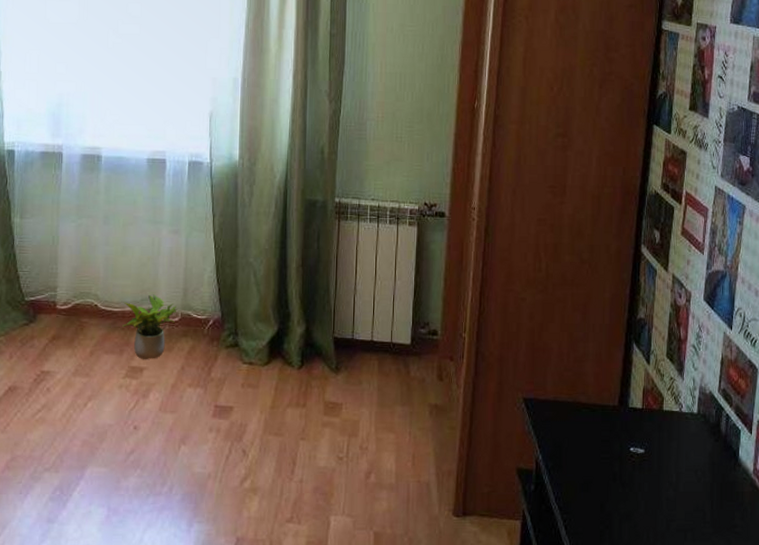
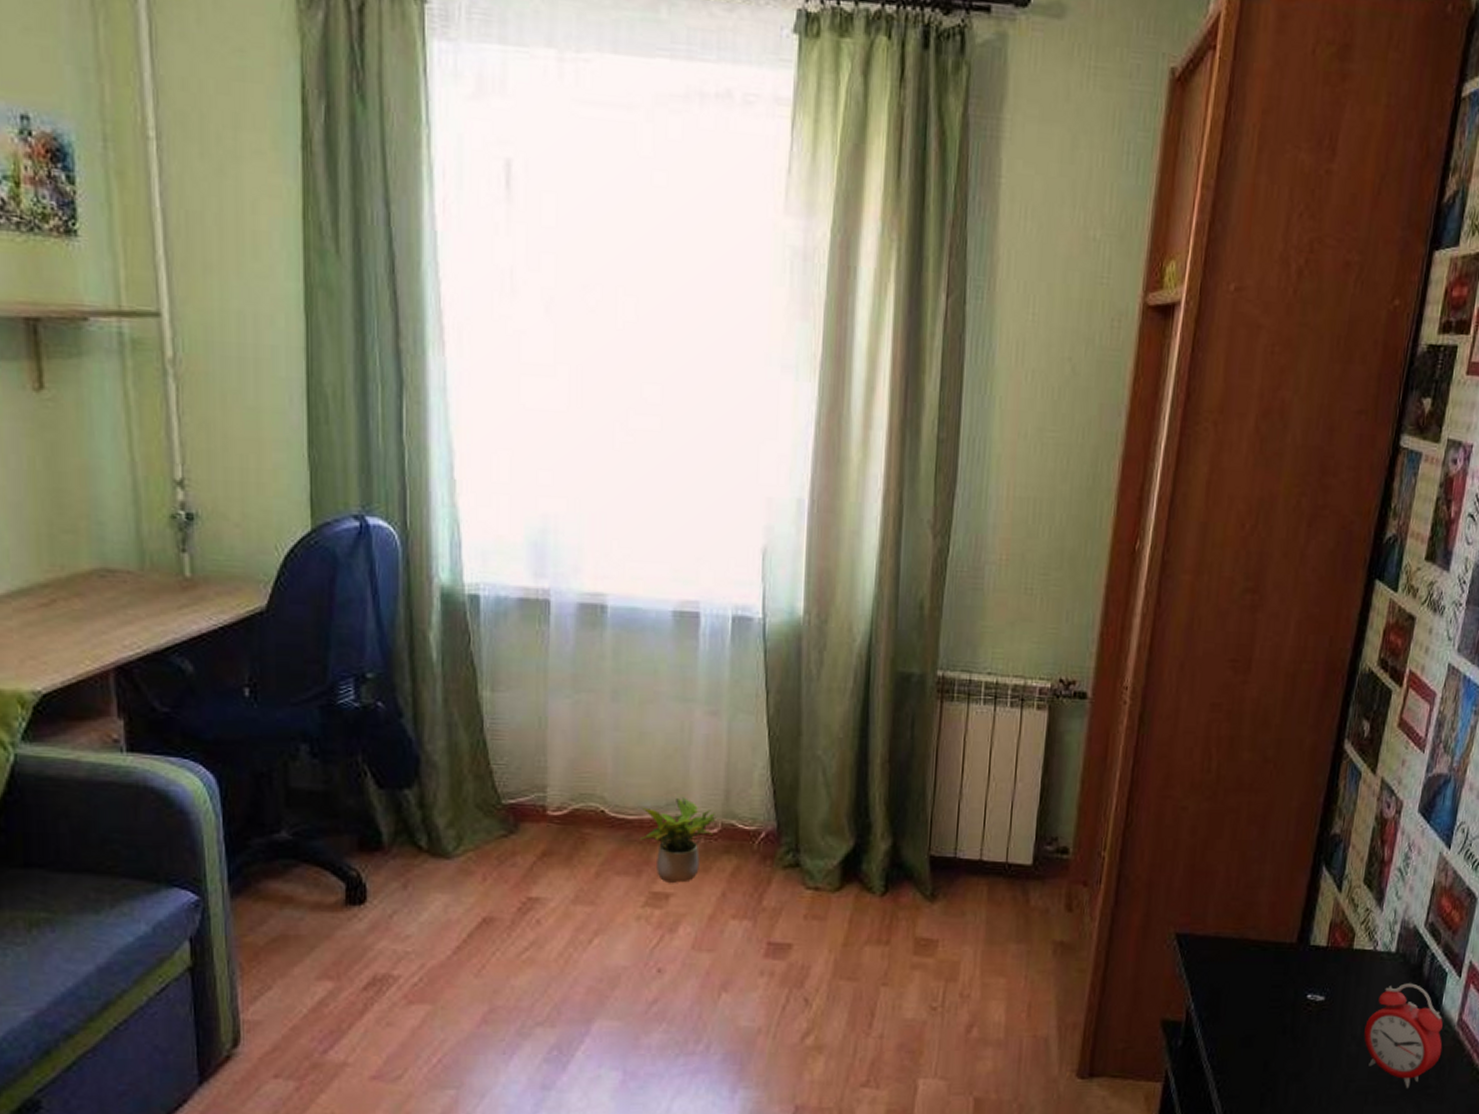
alarm clock: none [679,439,743,527] -> present [1364,983,1443,1088]

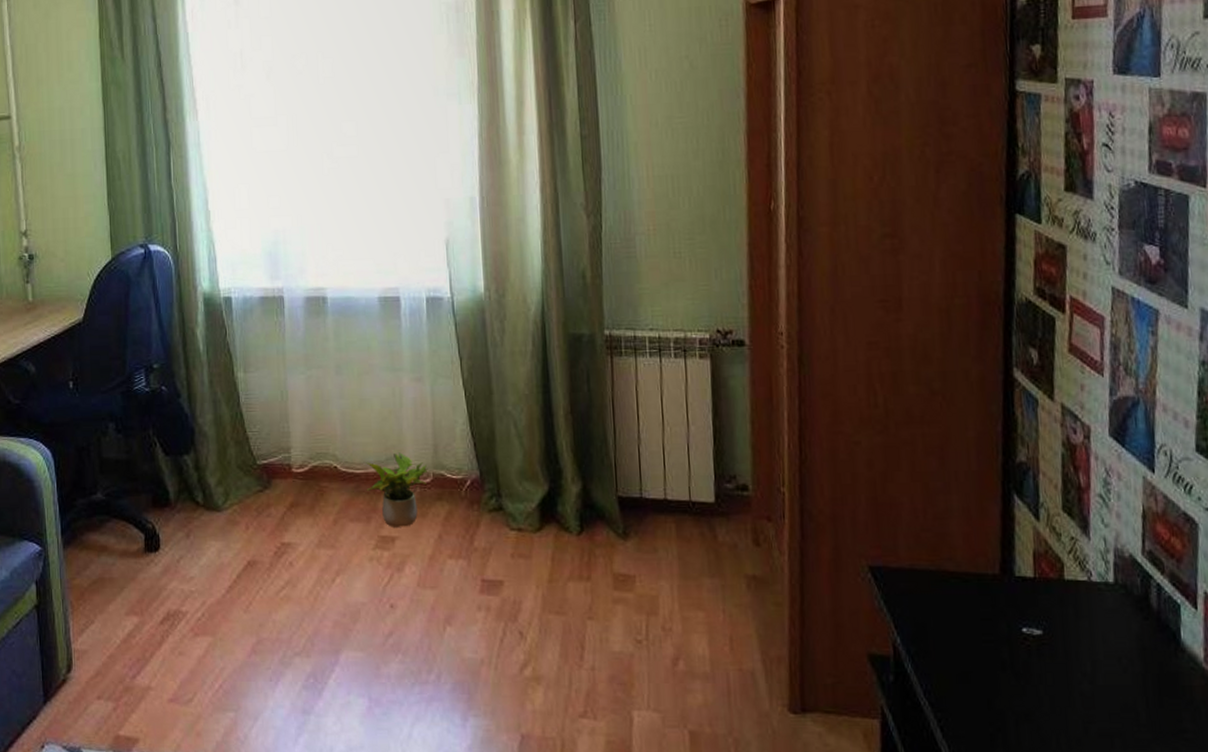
alarm clock: present [1364,983,1443,1088] -> none [1095,616,1193,732]

